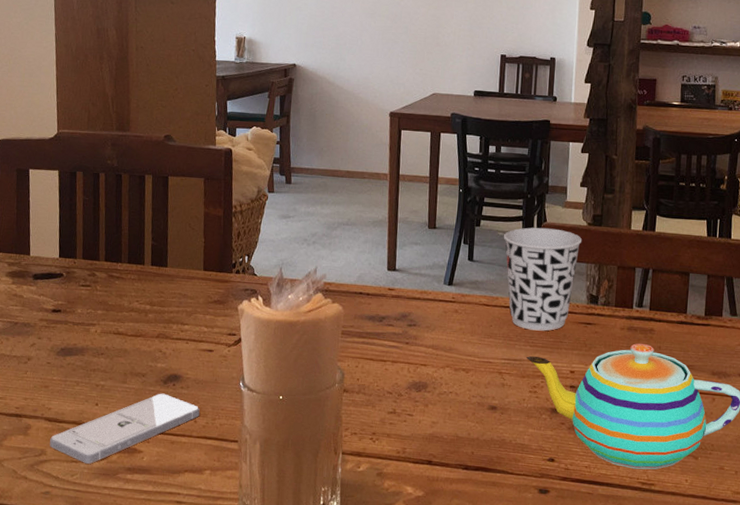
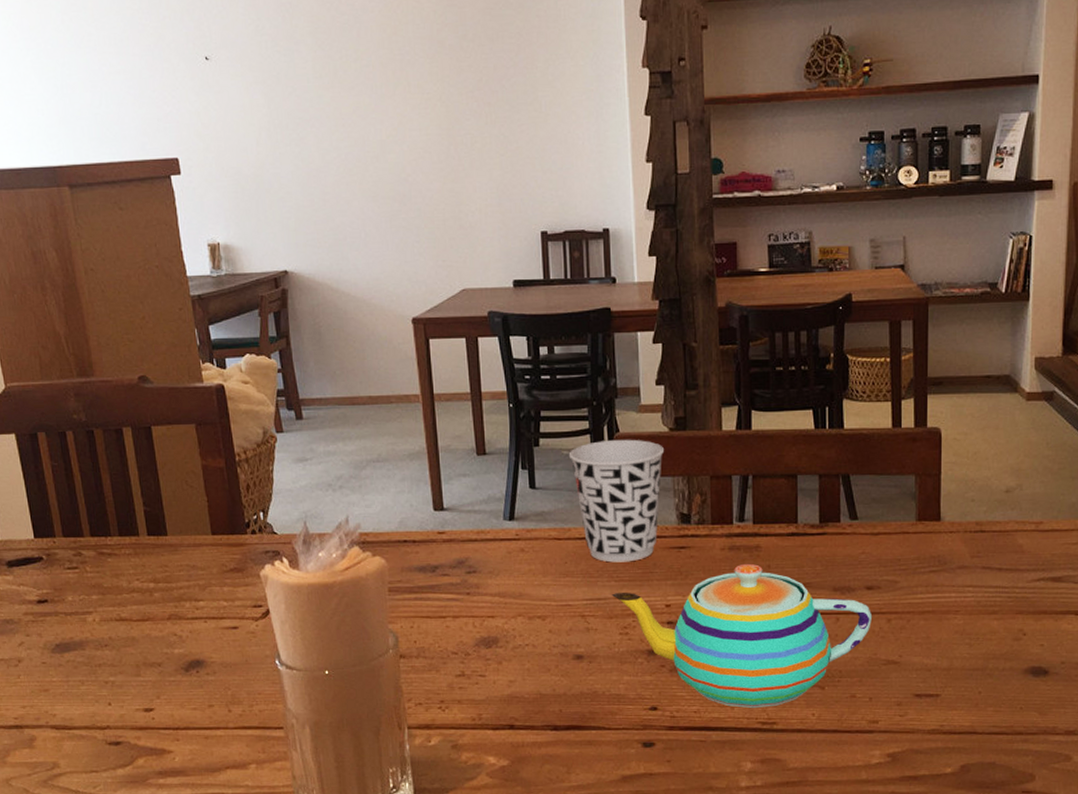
smartphone: present [50,393,200,464] -> none [61,683,233,772]

